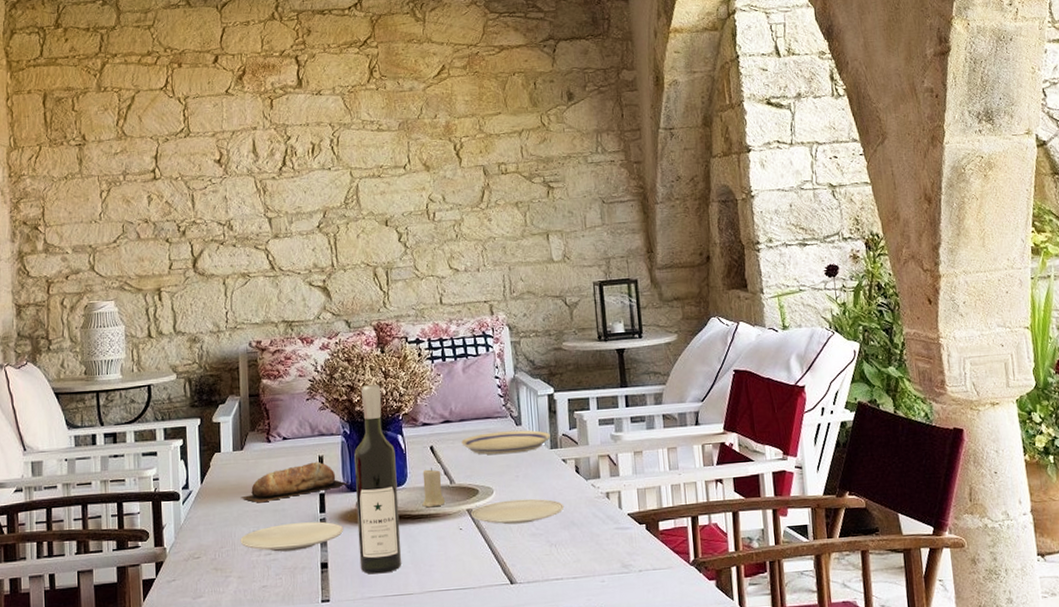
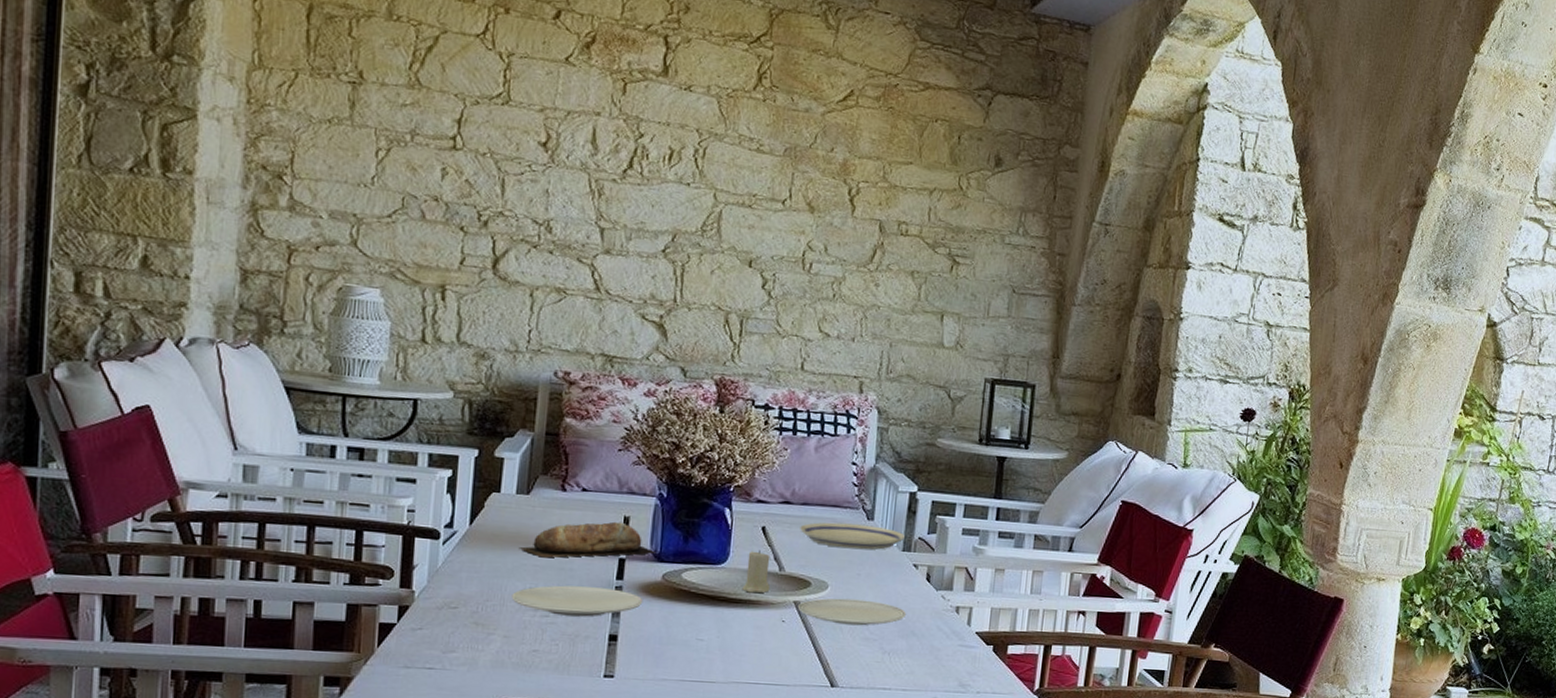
bottle: present [354,383,402,574] -> none [656,445,719,656]

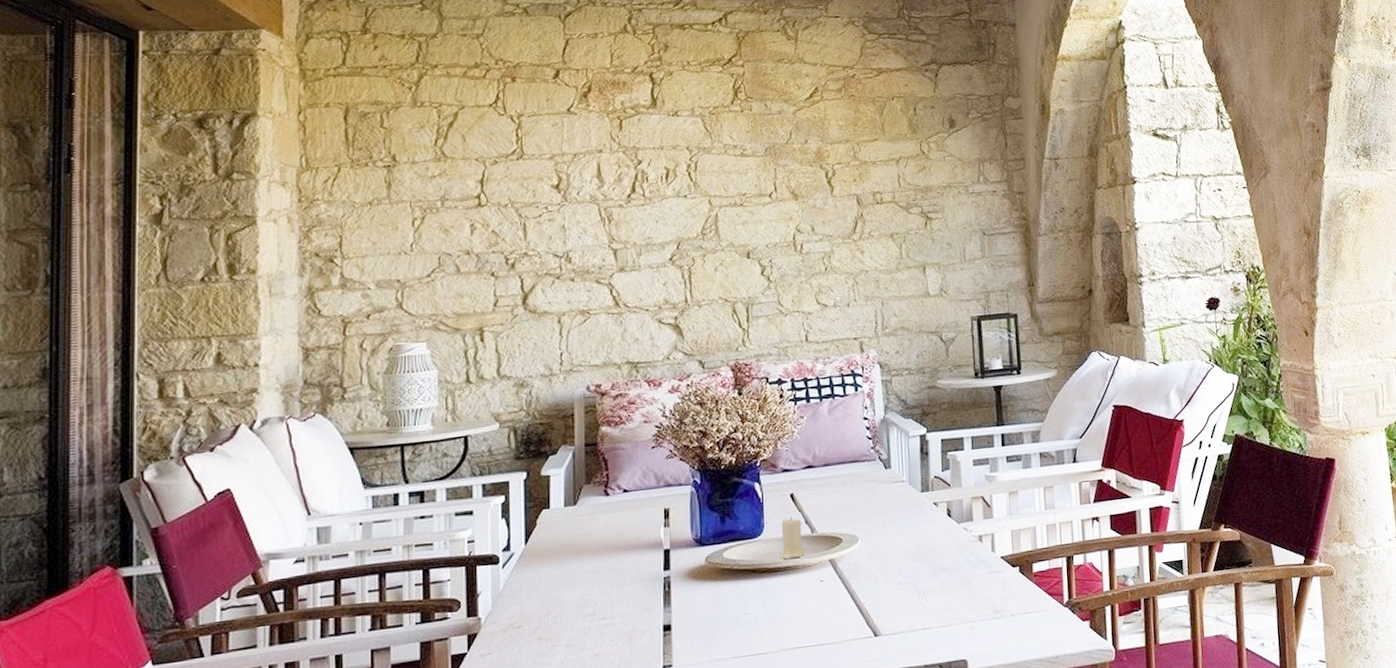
plate: present [511,585,643,617] -> none [570,580,691,616]
bread loaf: present [518,521,657,558] -> none [571,514,698,563]
plate: present [798,598,907,626] -> none [834,545,935,574]
plate: present [800,522,905,550] -> none [825,473,921,501]

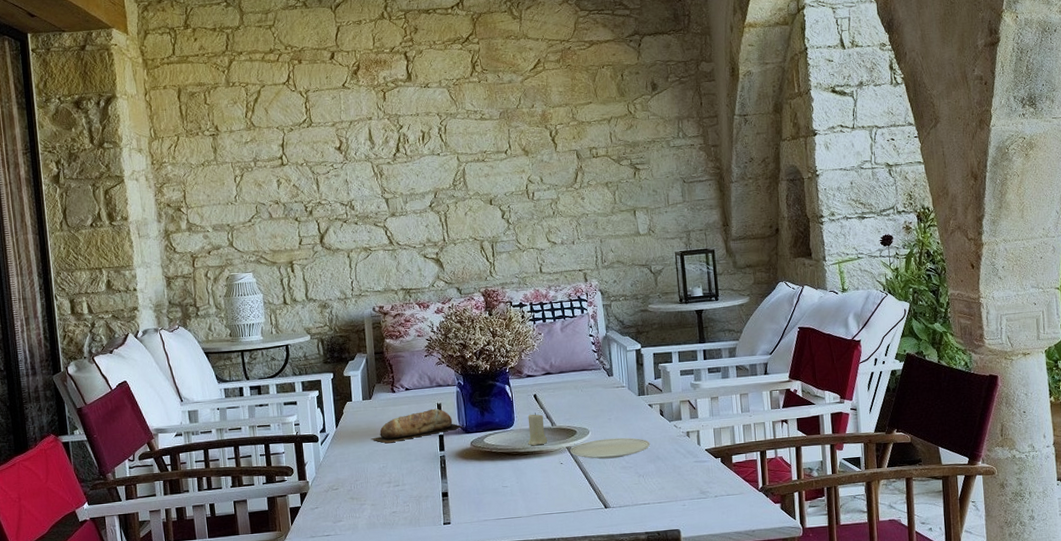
bread loaf: none [571,514,698,563] -> present [371,408,464,444]
plate: none [834,545,935,574] -> present [570,437,651,459]

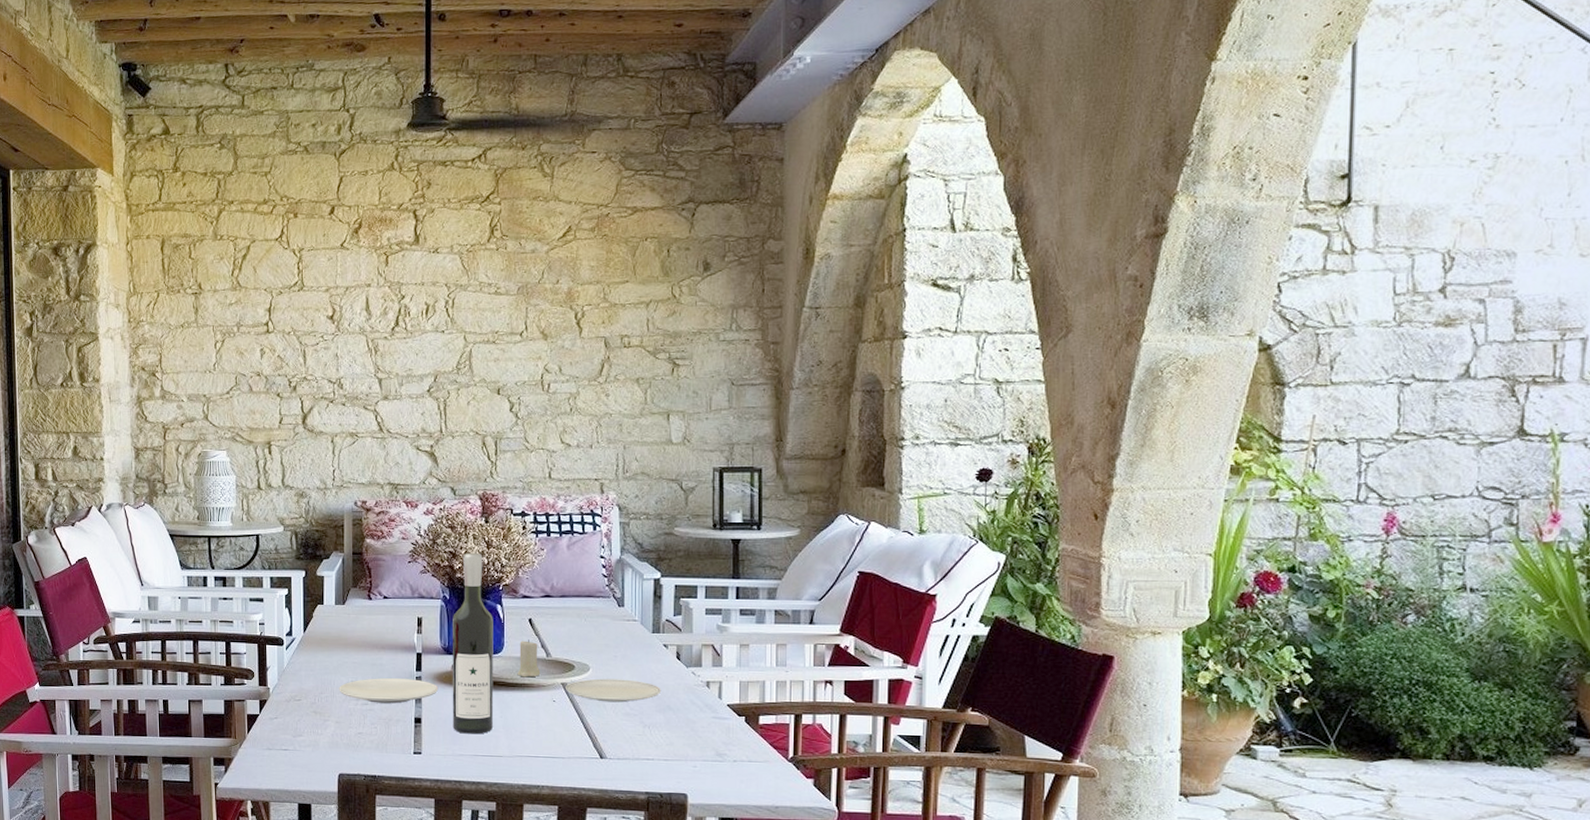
bread loaf: present [371,408,464,444] -> none [340,622,446,656]
plate: none [372,458,461,484] -> present [339,678,439,704]
bottle: none [468,342,512,501] -> present [452,552,494,734]

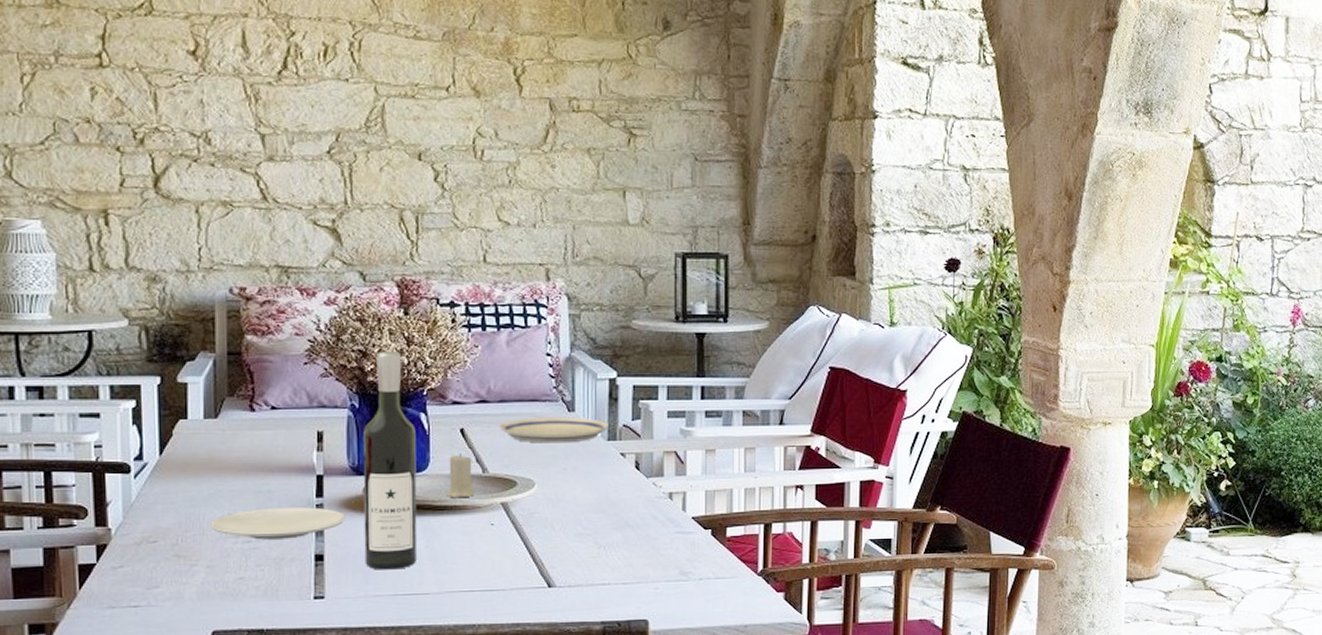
plate: none [561,611,653,634] -> present [499,417,608,443]
plate: present [566,678,662,703] -> none [506,494,619,522]

